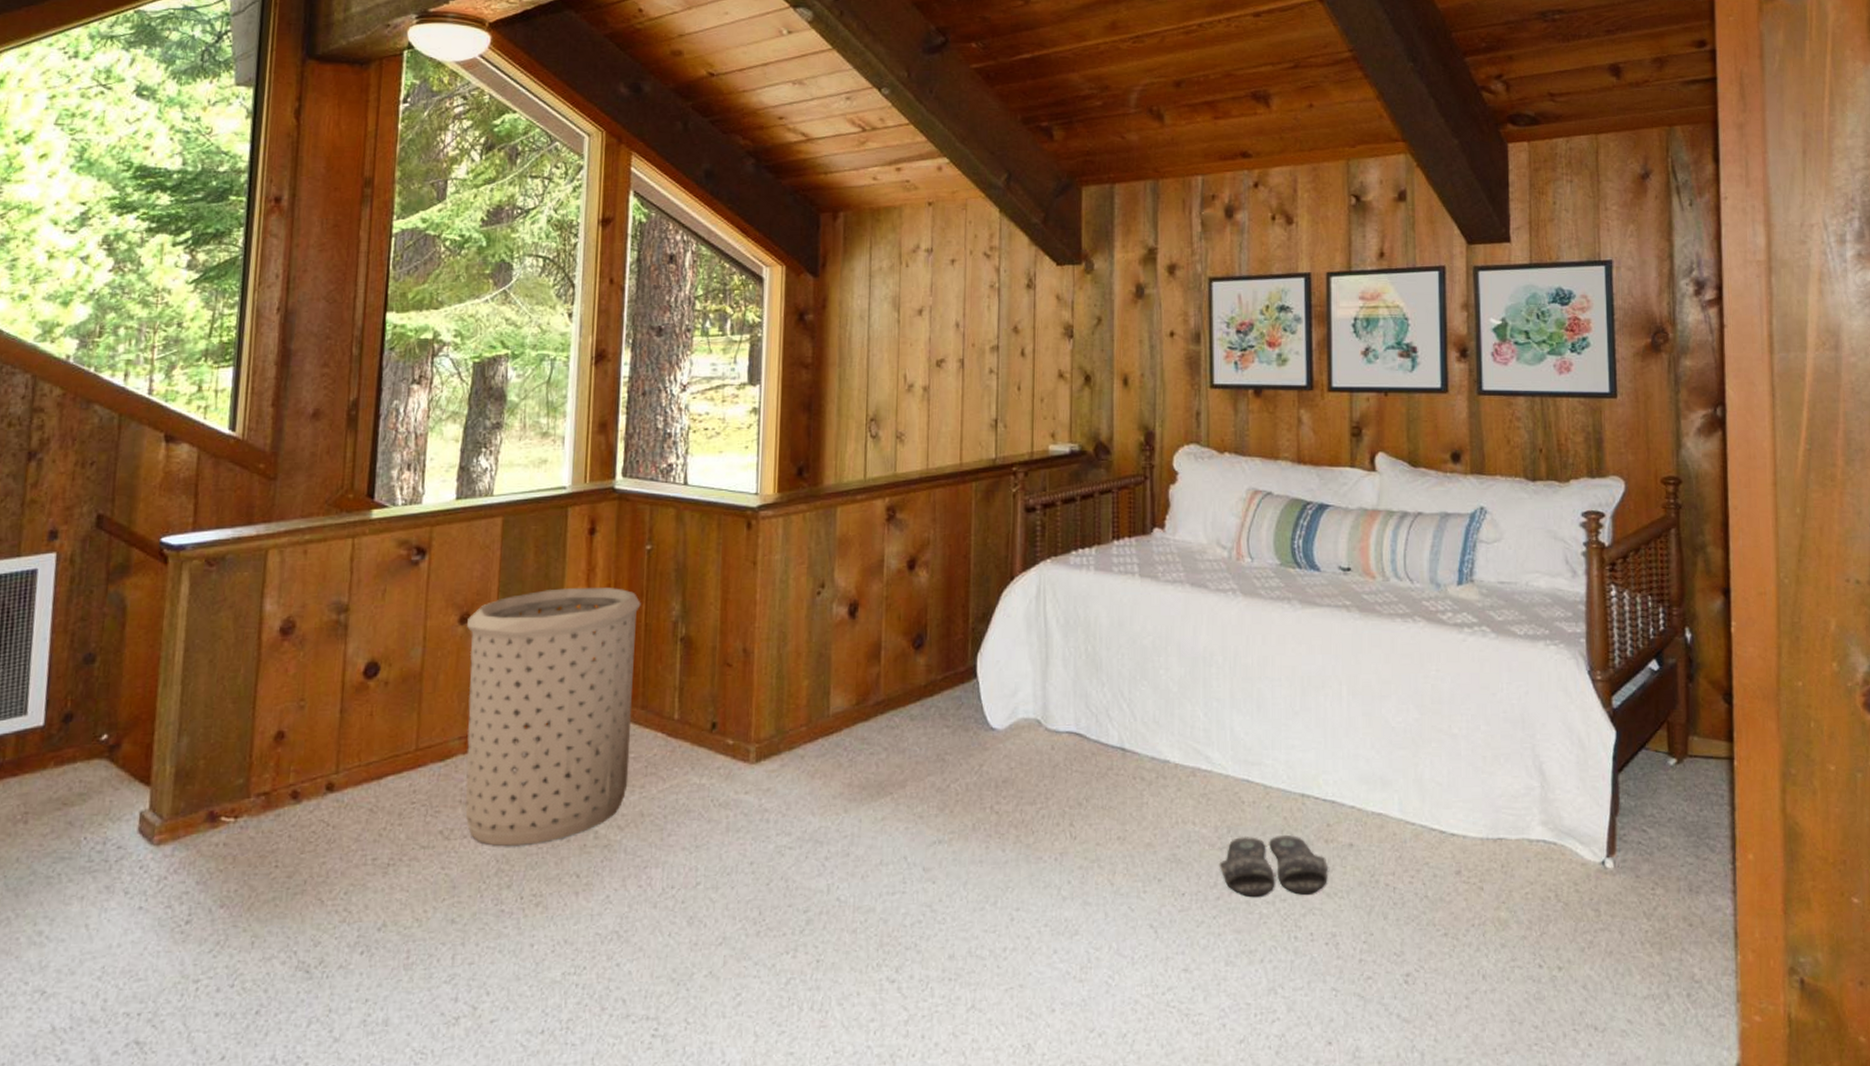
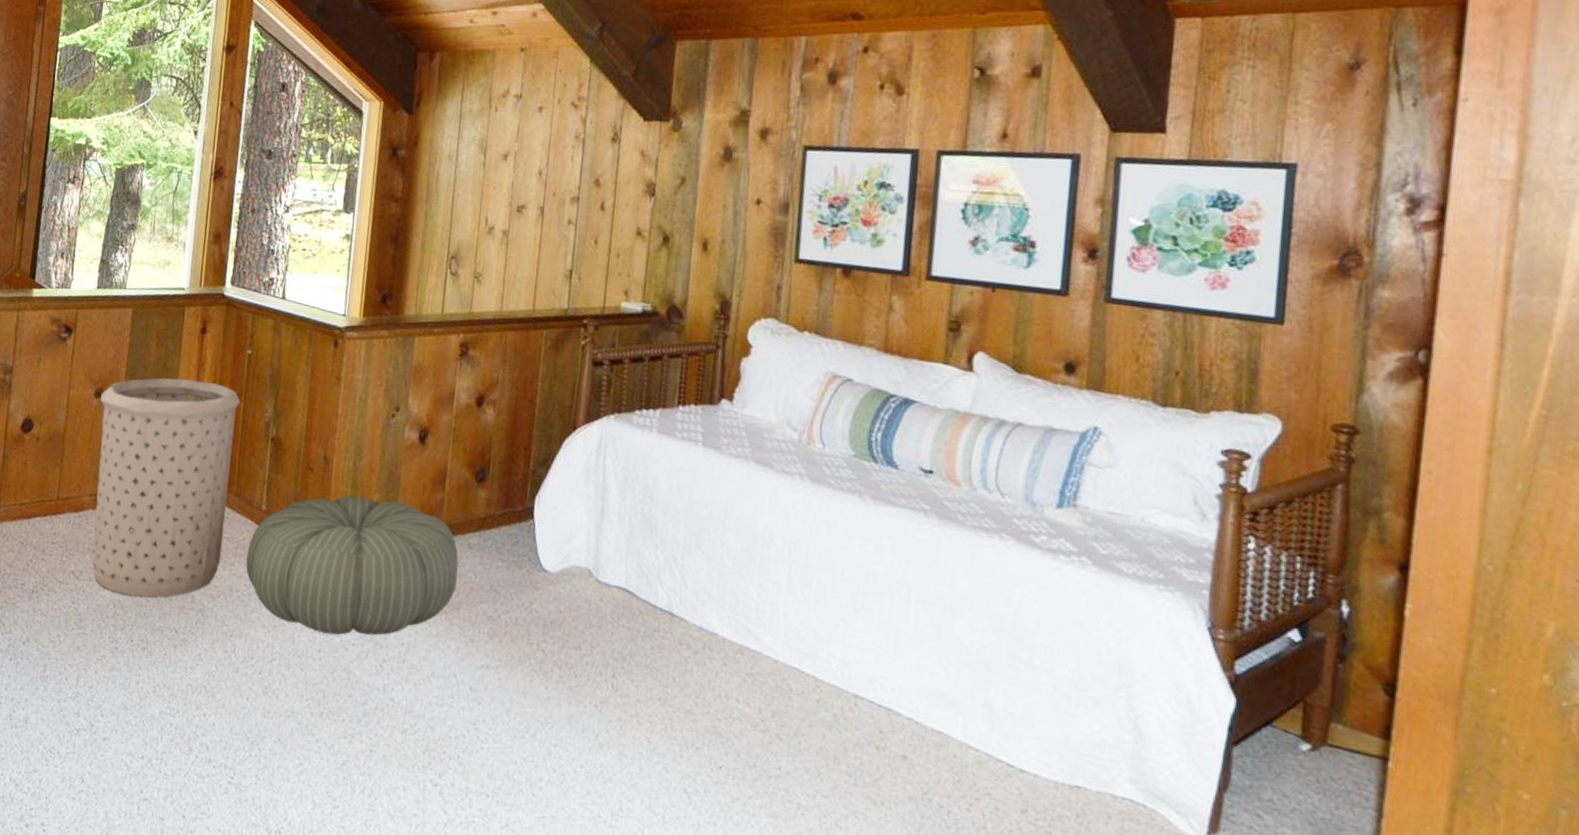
pouf: none [658,683,901,843] -> present [245,496,459,635]
slippers: present [1219,834,1329,897] -> none [759,724,877,797]

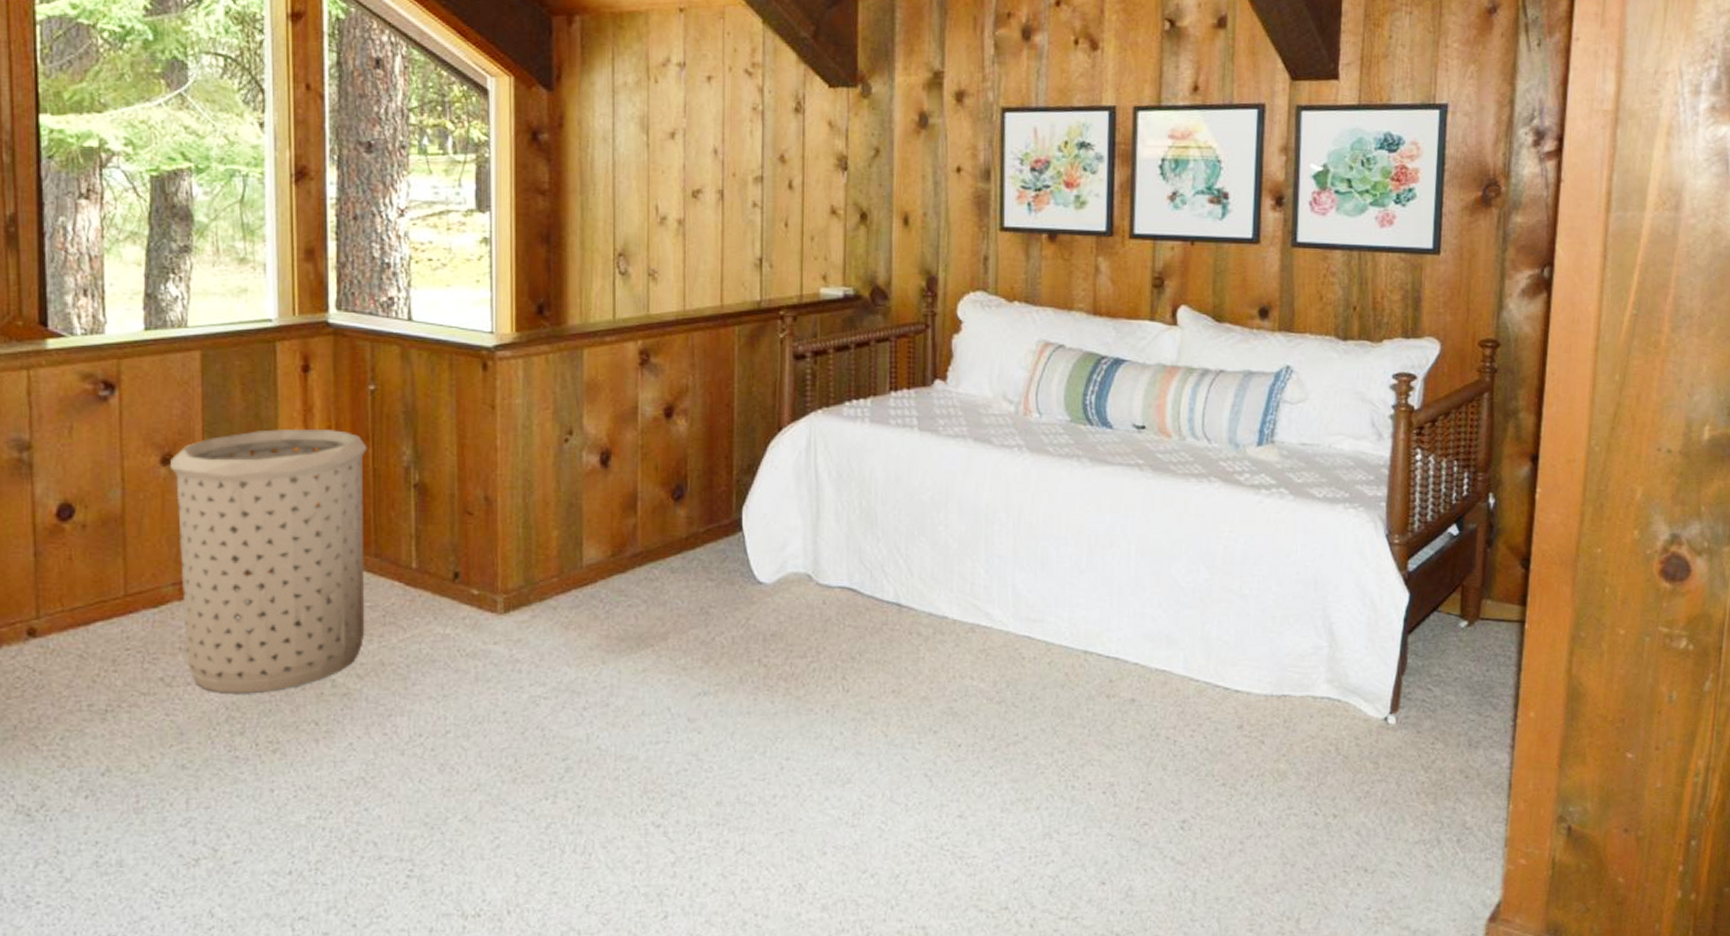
pouf: present [245,496,459,635] -> none [399,534,662,692]

